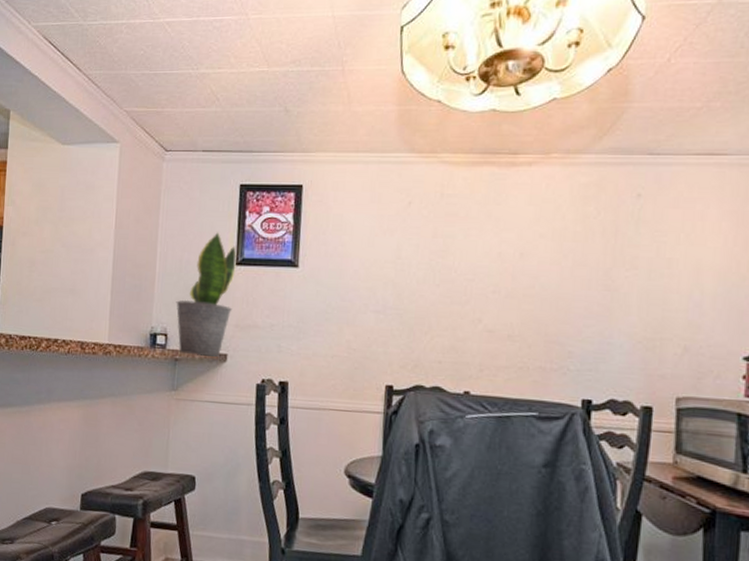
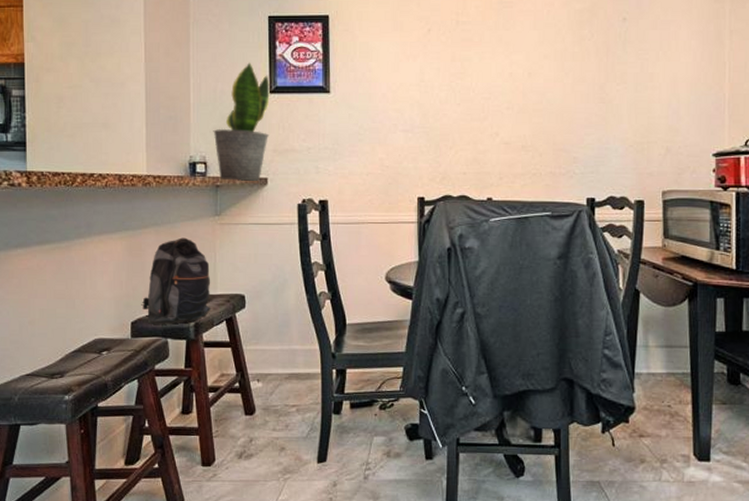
backpack: none [92,410,163,501] -> present [141,237,211,325]

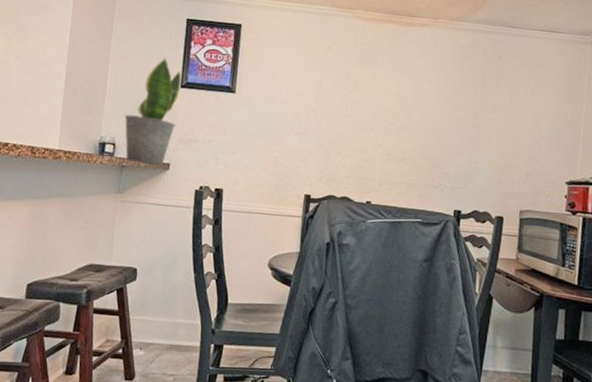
backpack: present [141,237,211,325] -> none [38,210,108,290]

